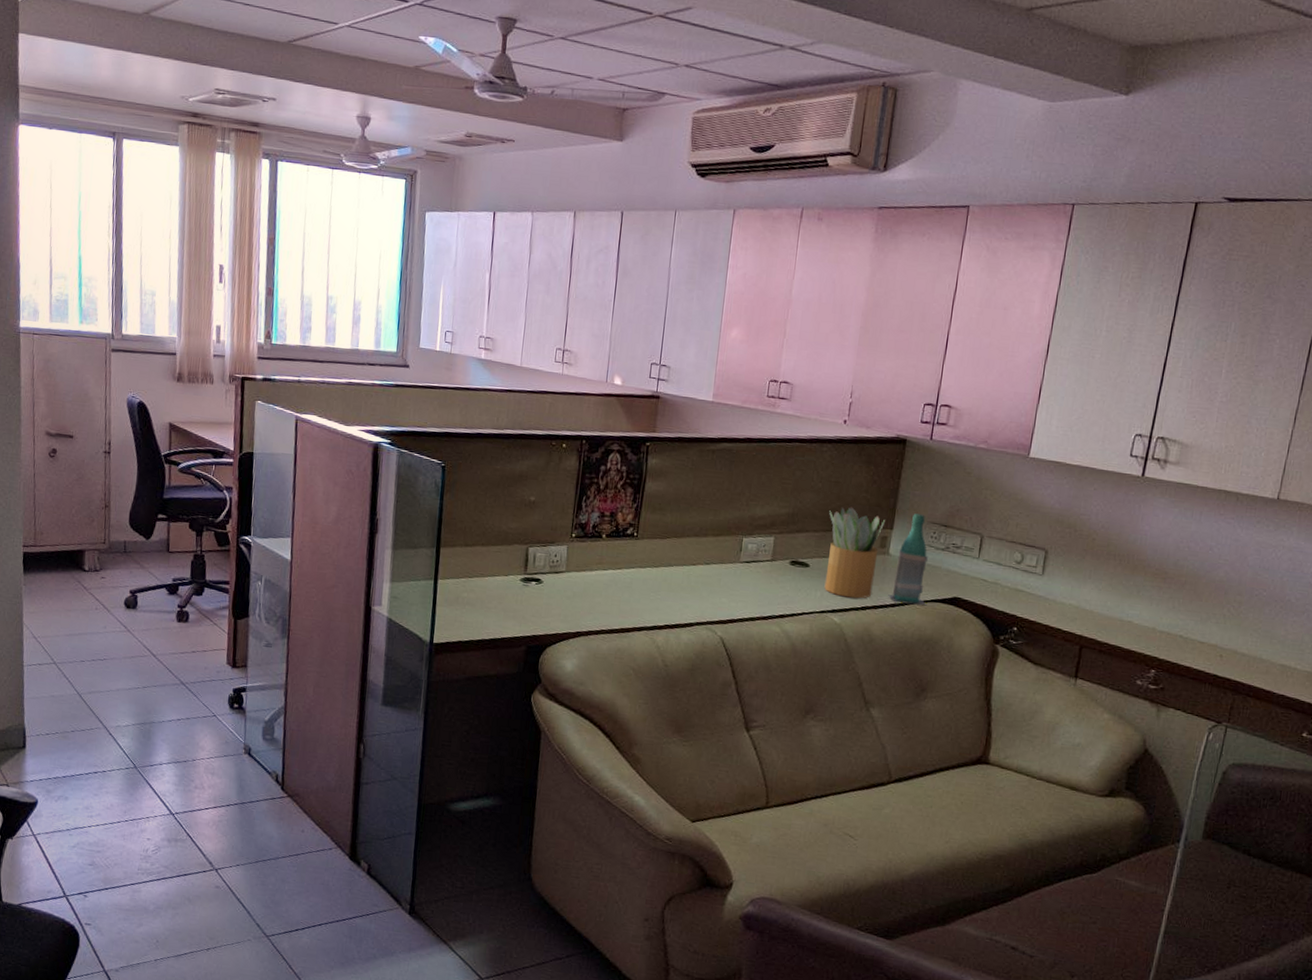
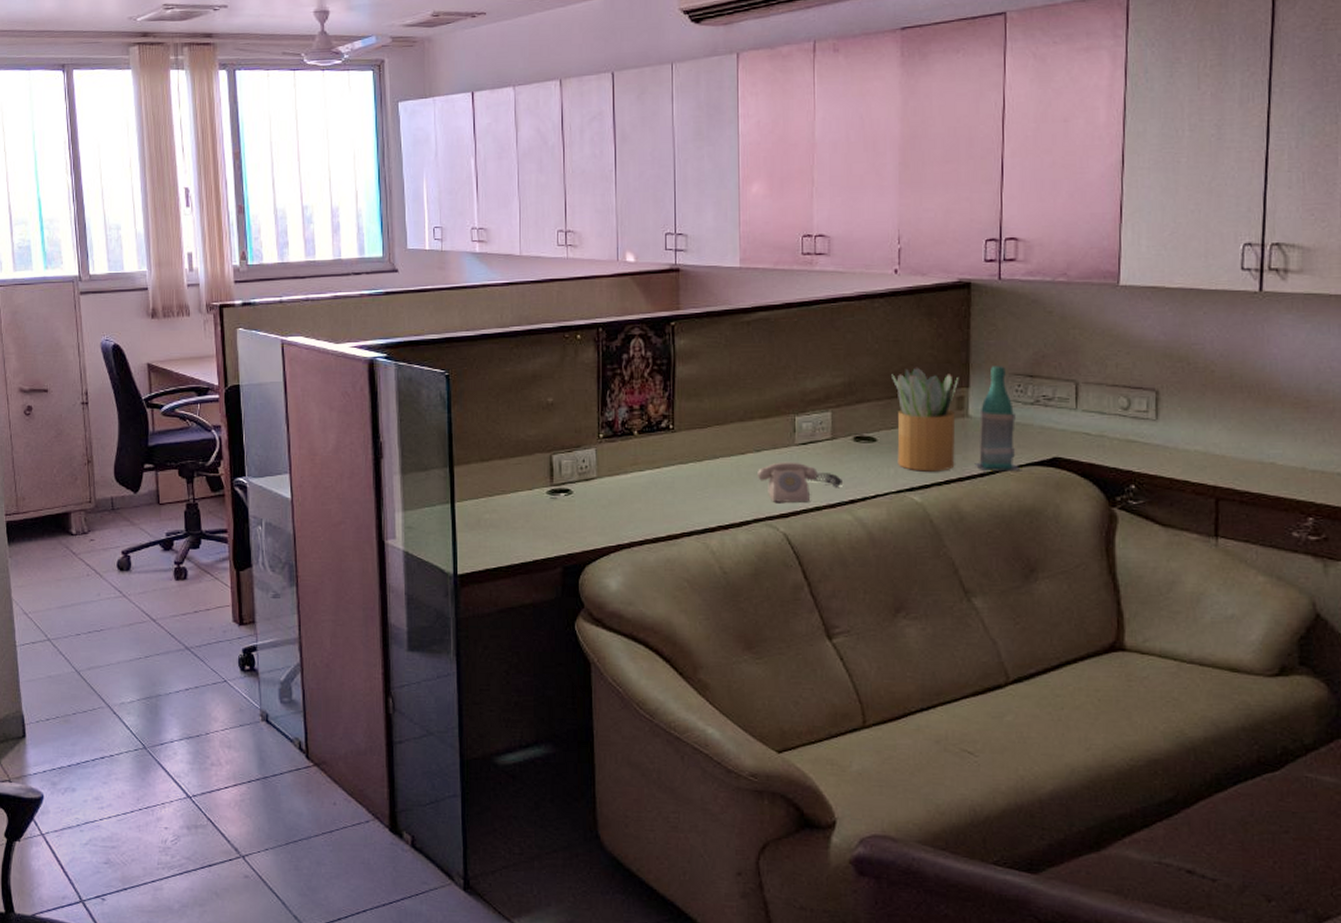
telephone: none [704,575,776,613] -> present [758,462,842,502]

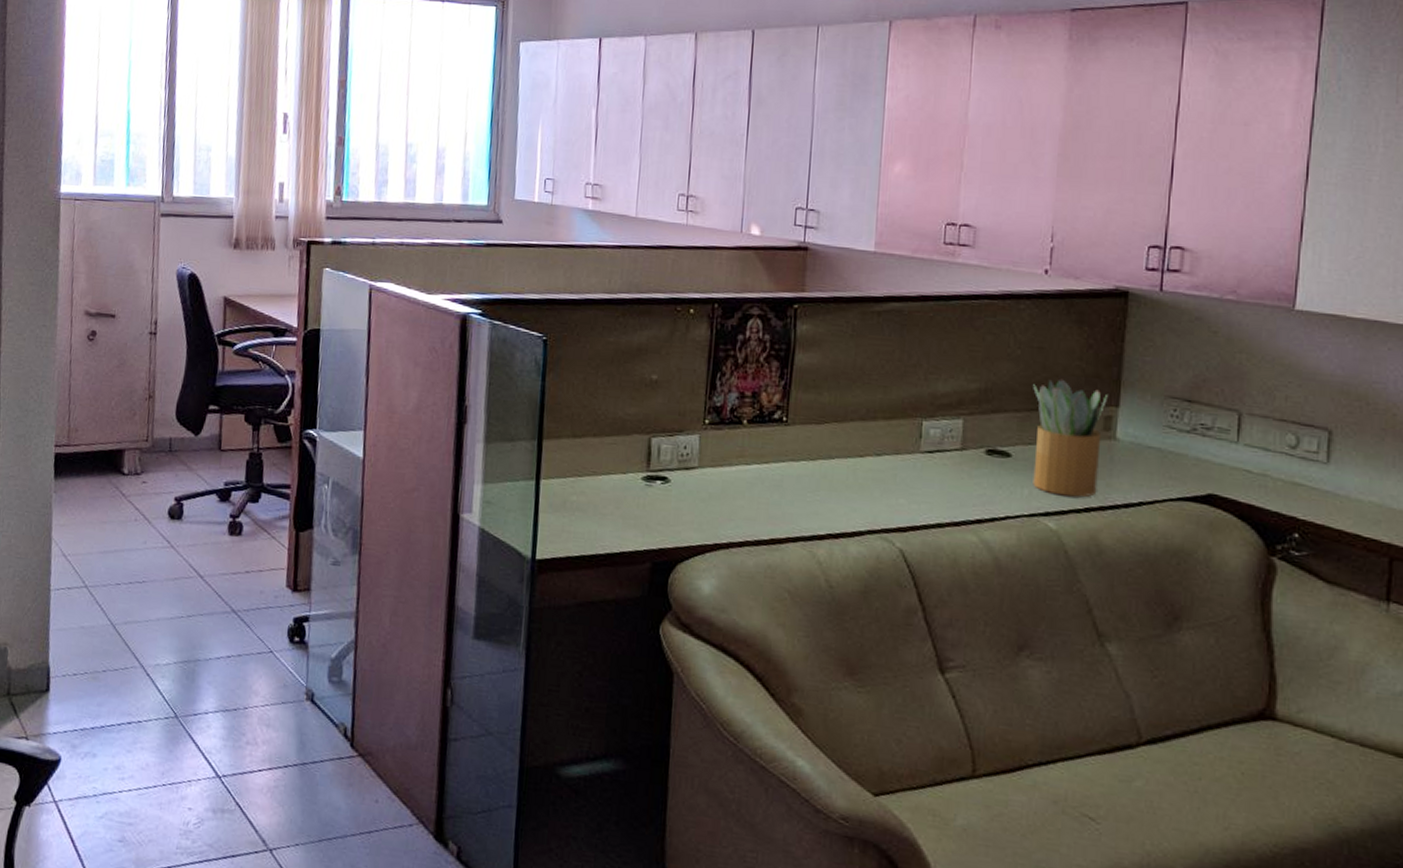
telephone: present [758,462,842,502] -> none [876,469,970,517]
bottle: present [974,366,1023,472] -> none [1119,386,1173,506]

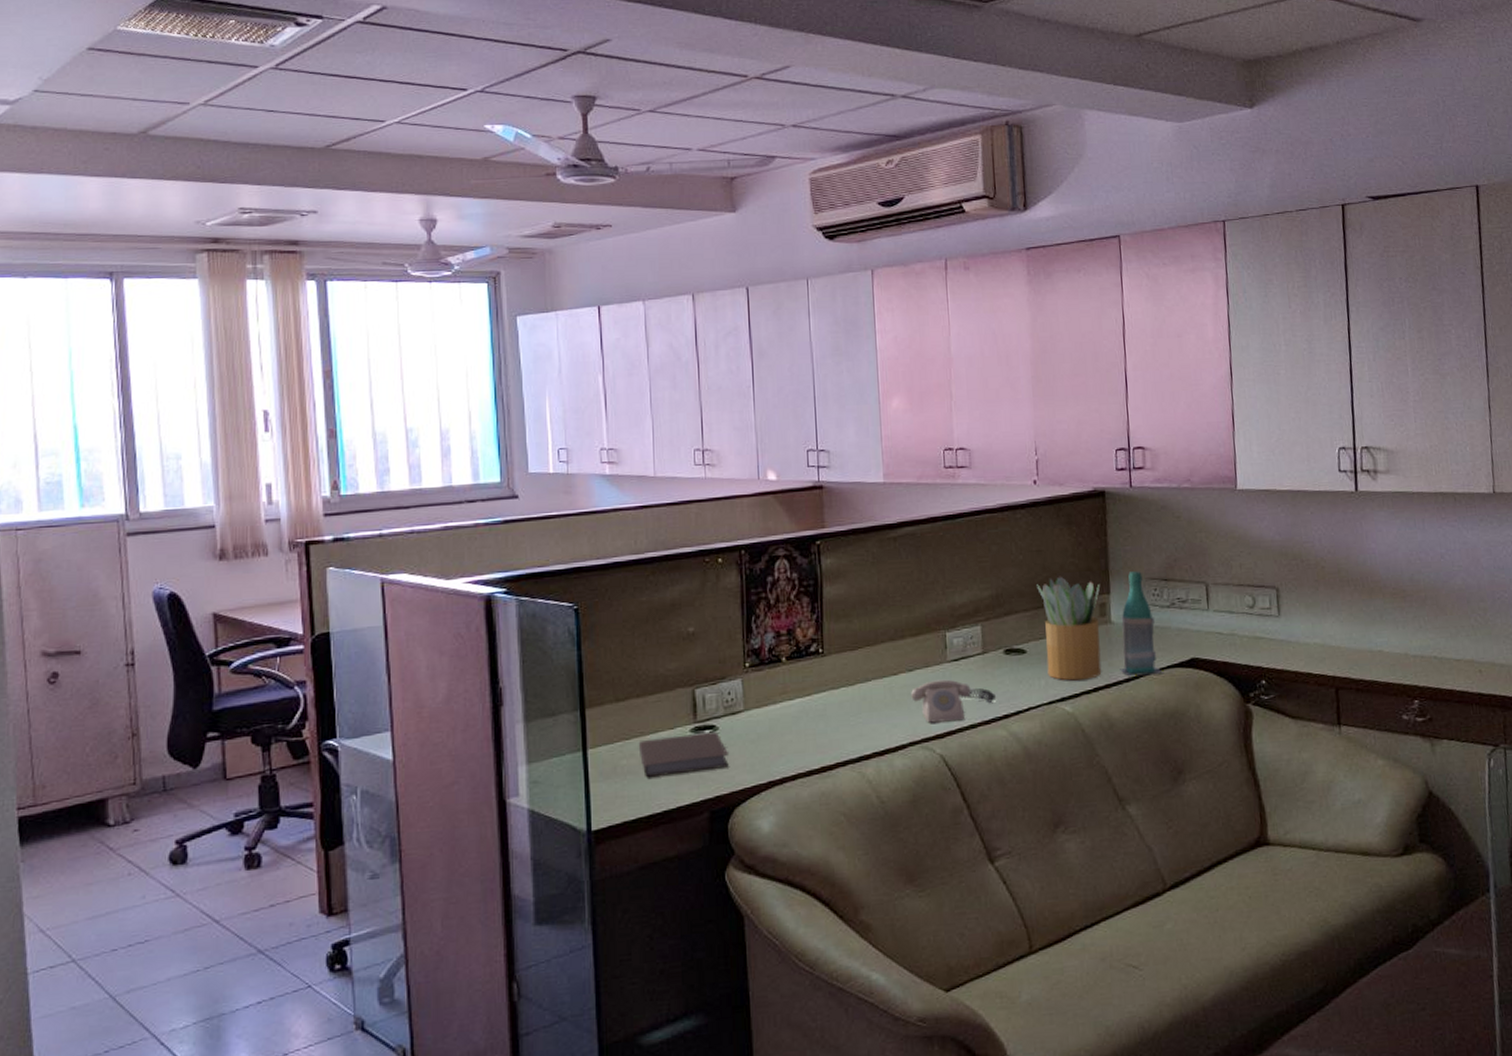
notebook: none [589,479,677,522] -> present [638,731,729,777]
telephone: none [876,469,970,517] -> present [911,679,996,723]
bottle: none [1119,386,1173,506] -> present [1120,571,1164,677]

